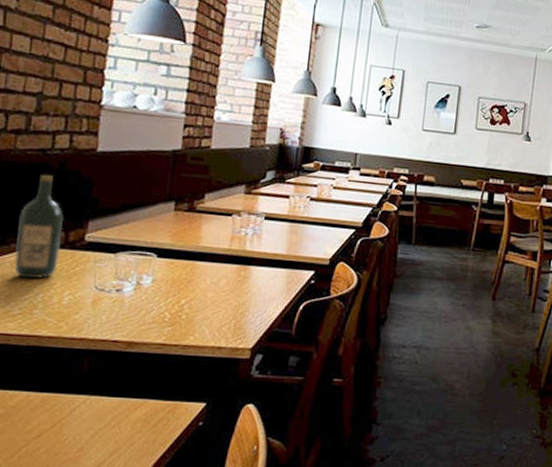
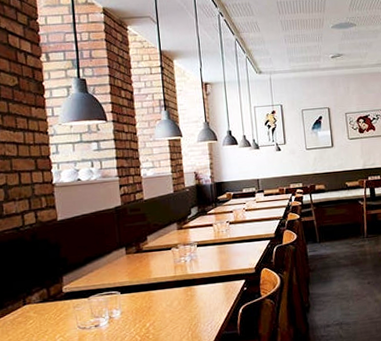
wine bottle: present [14,175,65,279] -> none [10,247,47,331]

